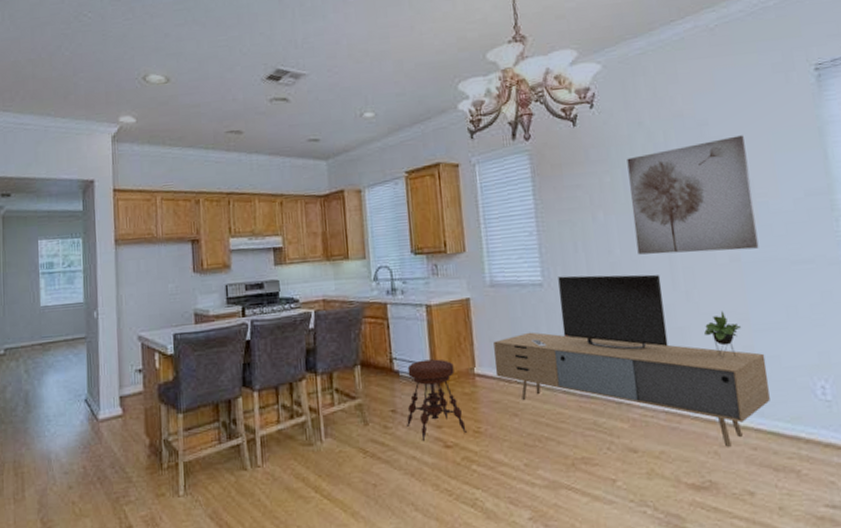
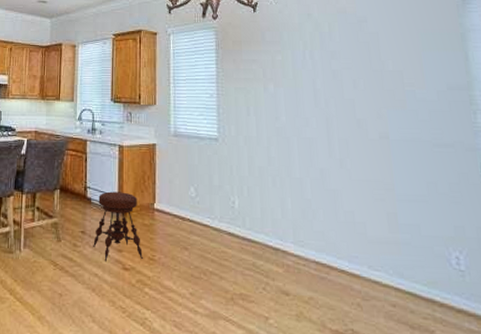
media console: present [493,274,770,447] -> none [172,134,410,301]
wall art: present [626,135,759,255] -> none [296,33,406,130]

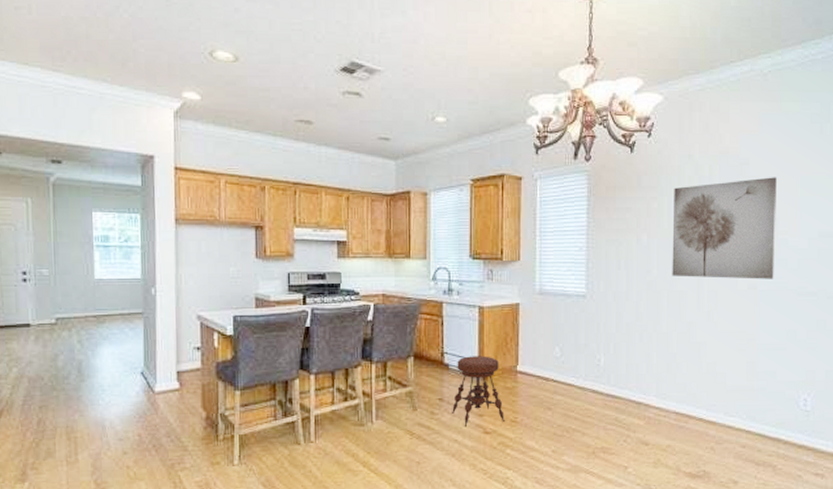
wall art: none [296,33,406,130] -> present [672,177,777,279]

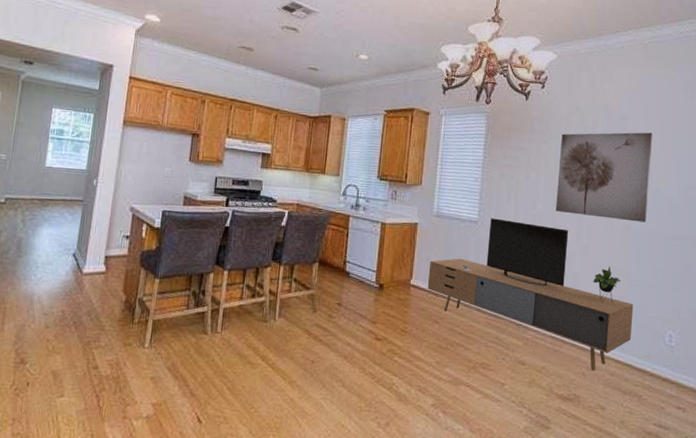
stool: present [452,356,506,428] -> none [348,266,396,333]
media console: none [535,290,764,444] -> present [427,218,634,371]

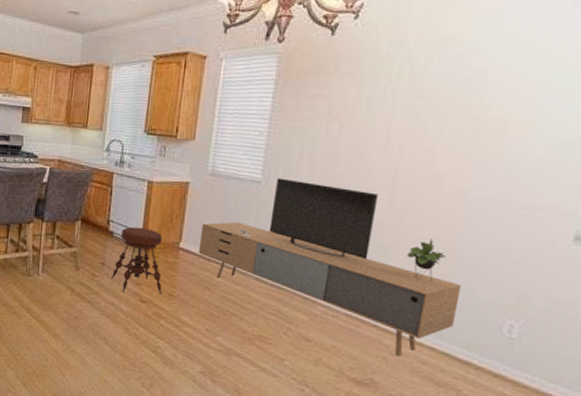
stool: none [348,266,396,333] -> present [112,227,163,295]
wall art: present [555,132,652,223] -> none [362,70,514,187]

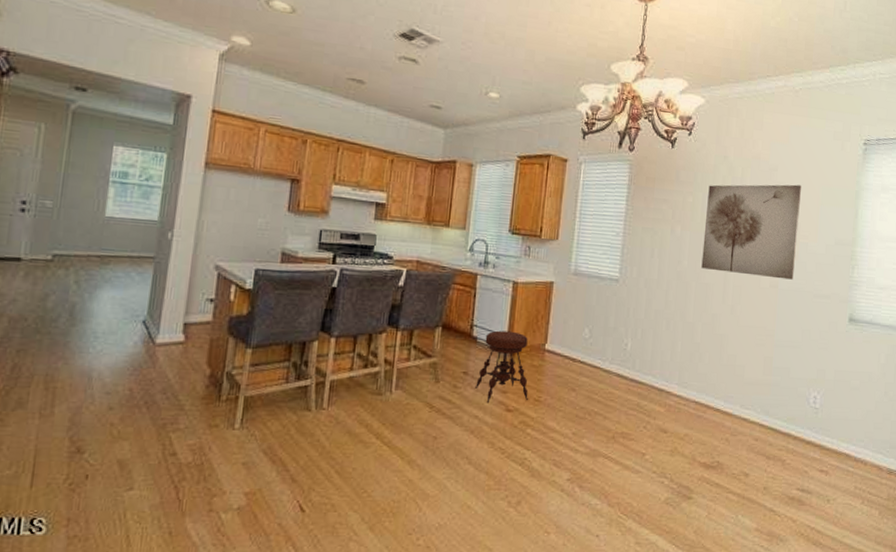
media console: present [198,178,462,356] -> none [563,276,779,436]
wall art: none [362,70,514,187] -> present [701,184,801,280]

